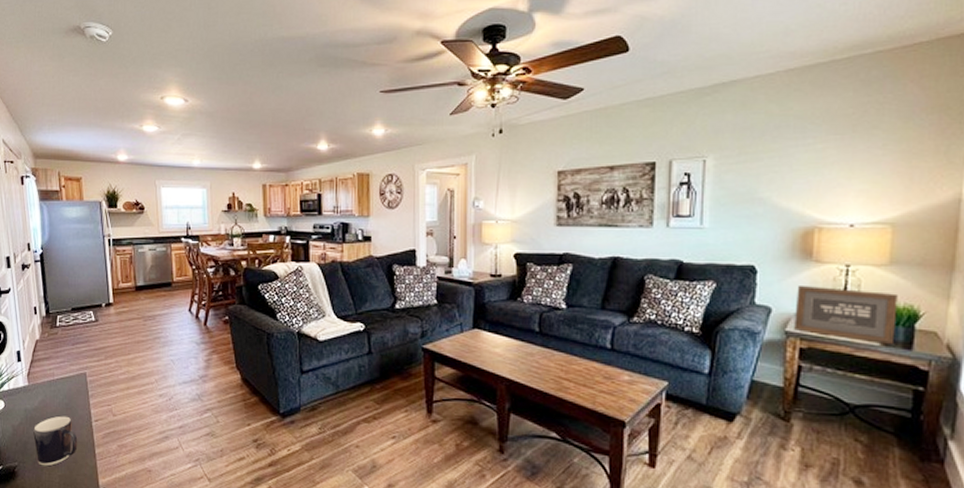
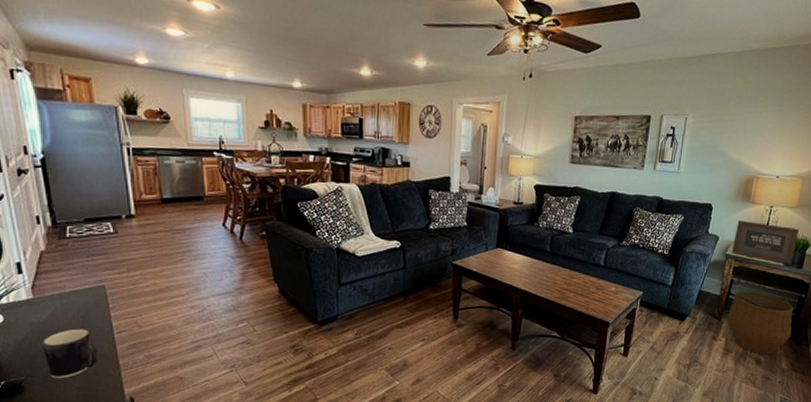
basket: none [799,381,909,475] -> present [727,291,794,356]

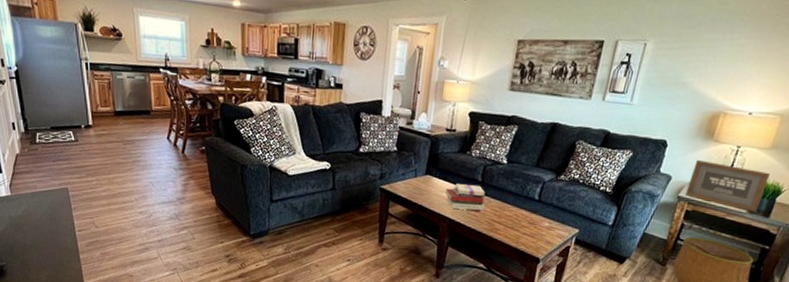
mug: present [41,328,98,379] -> none [18,224,63,267]
books: none [516,255,555,281] -> present [445,184,485,211]

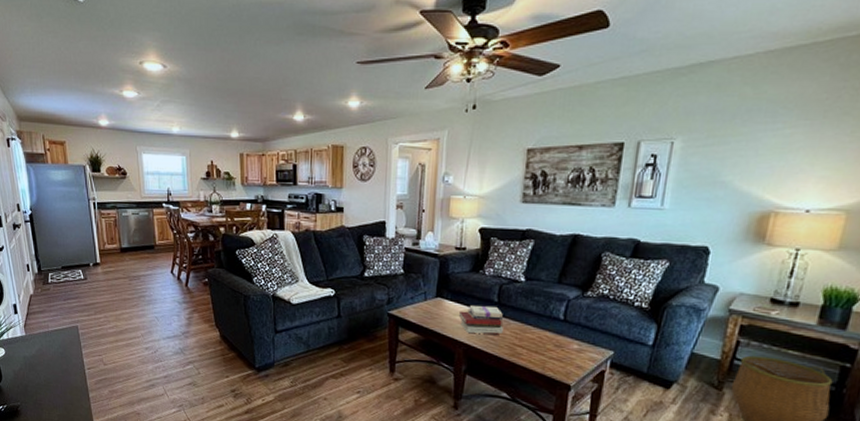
picture frame: present [685,160,770,213] -> none [738,267,841,326]

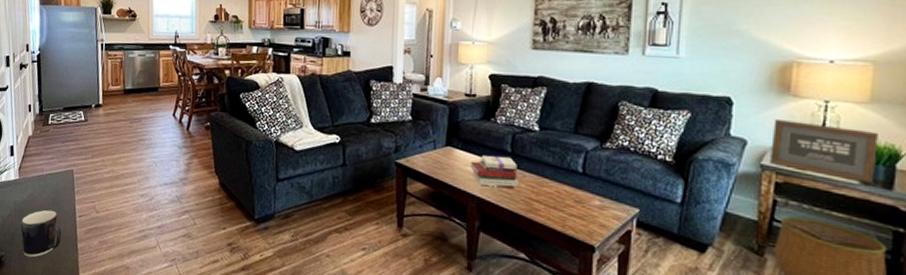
mug: none [31,363,73,407] -> present [20,209,62,258]
picture frame: none [738,267,841,326] -> present [770,120,878,185]

